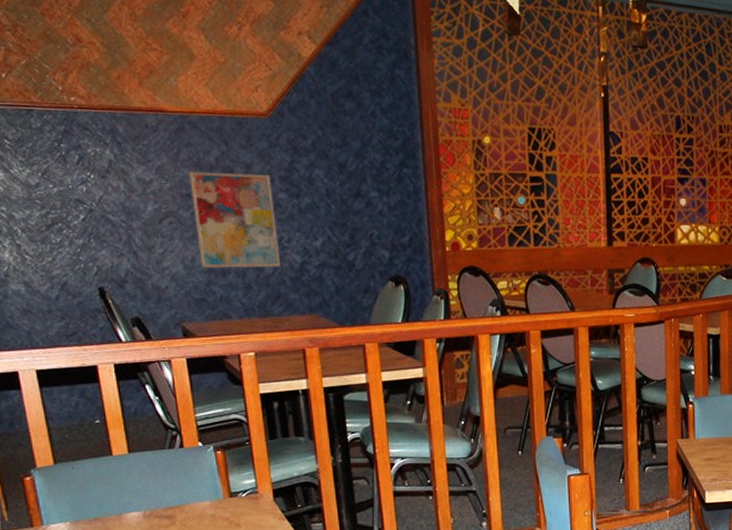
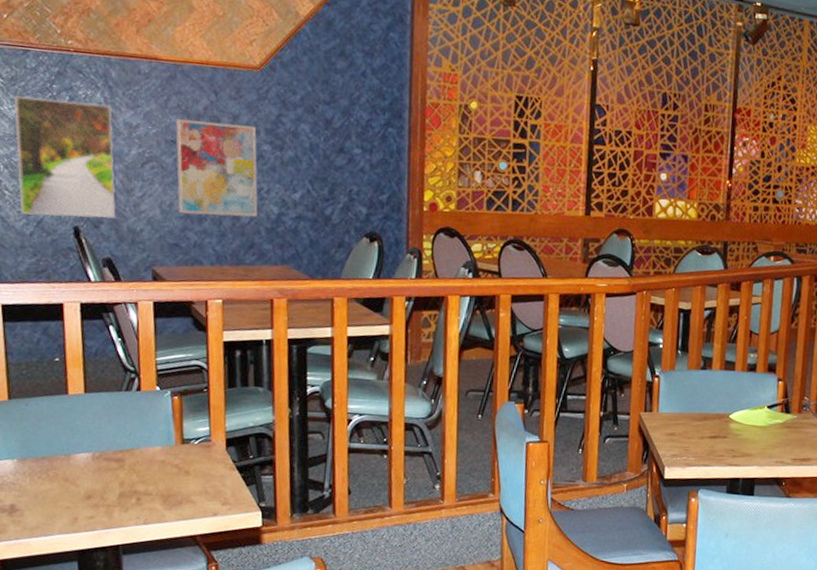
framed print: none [23,158,139,278] -> present [14,96,116,218]

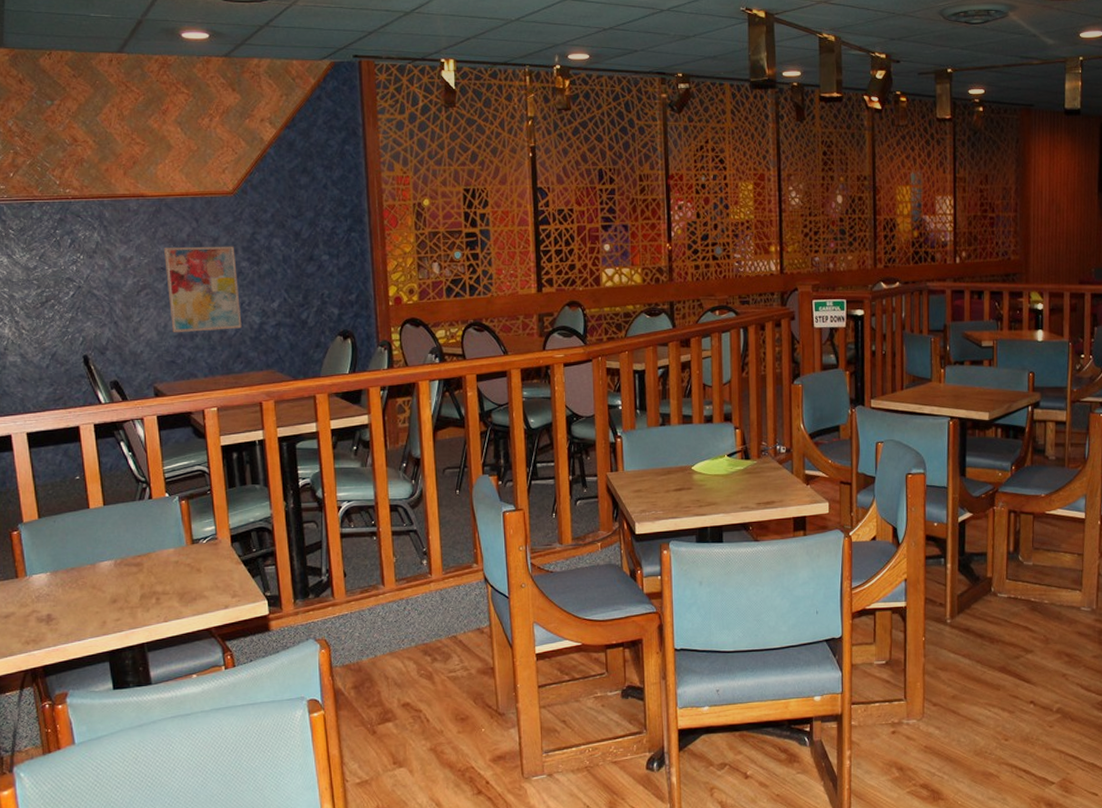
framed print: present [14,96,116,218] -> none [24,242,119,349]

